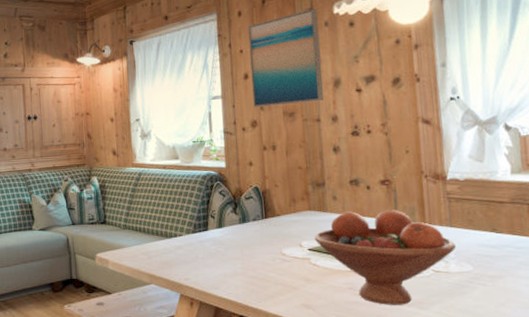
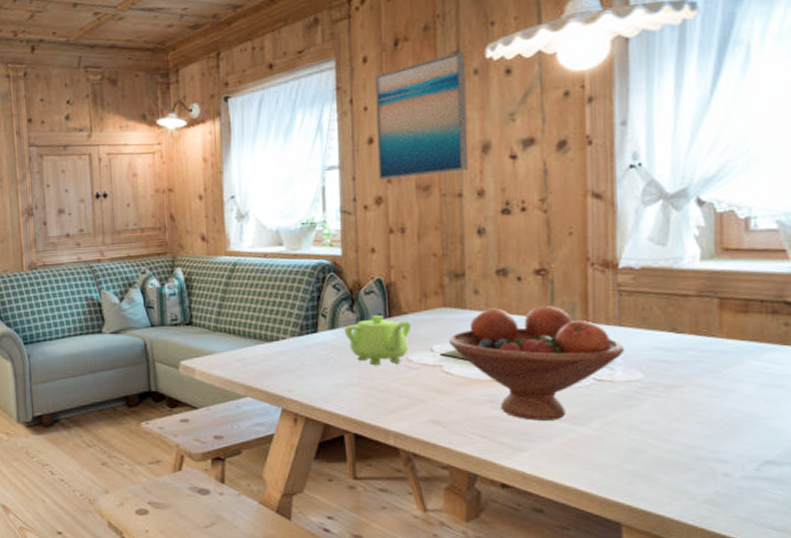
teapot: none [229,217,284,257] -> present [344,315,412,365]

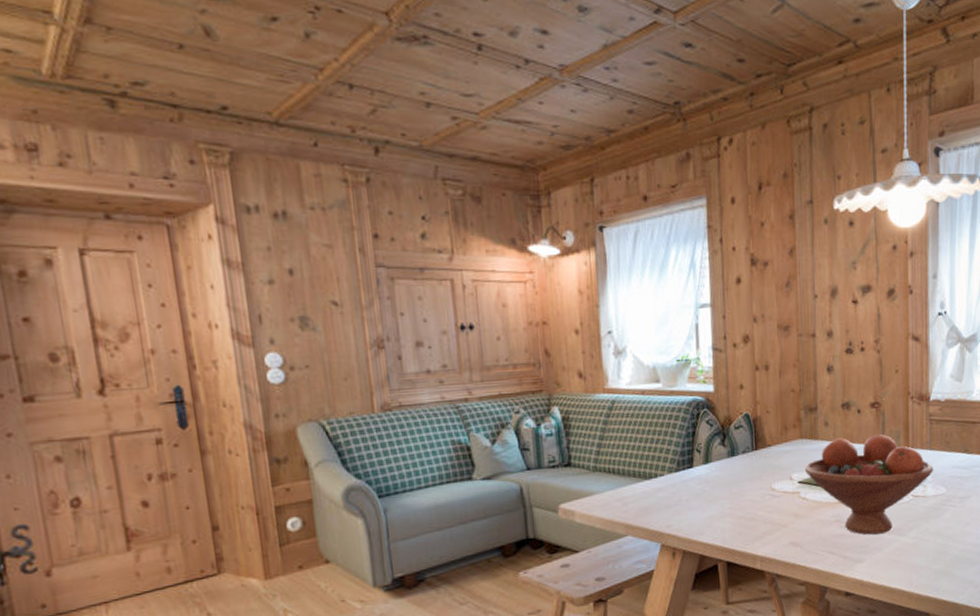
teapot: present [344,315,412,365] -> none [717,448,775,495]
wall art: present [374,51,469,180] -> none [741,201,821,319]

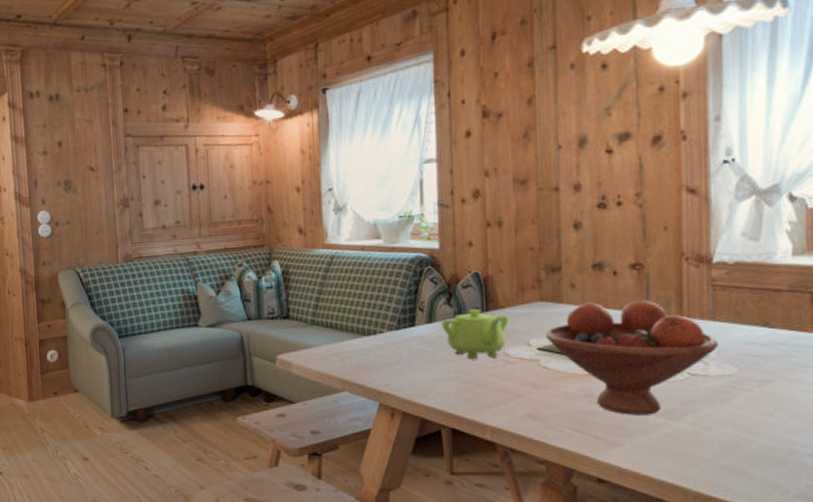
teapot: none [717,448,775,495] -> present [442,309,509,359]

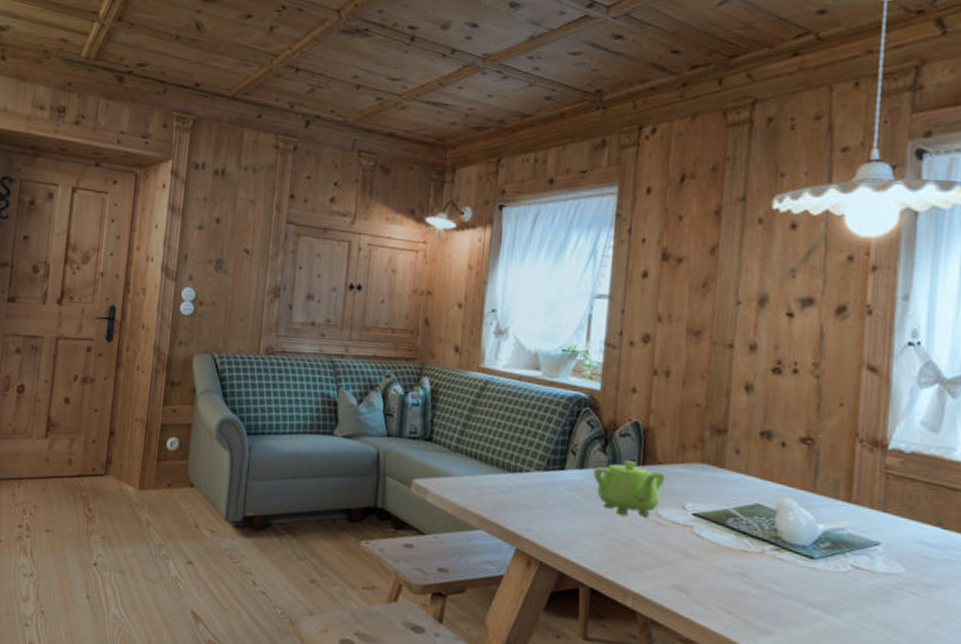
fruit bowl: present [545,300,718,415] -> none [702,471,886,606]

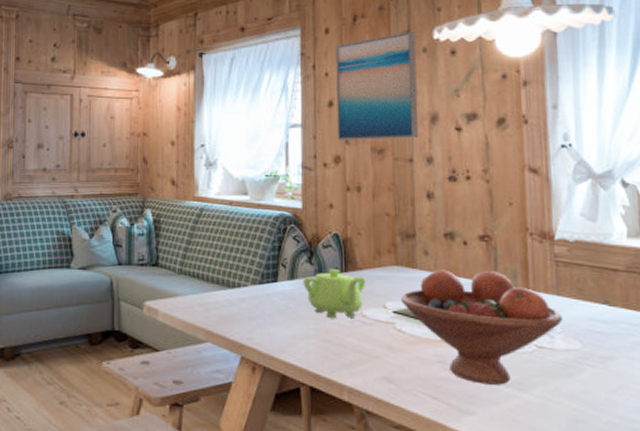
wall art: none [649,197,751,322] -> present [335,31,419,140]
fruit bowl: none [702,471,886,606] -> present [400,269,562,385]

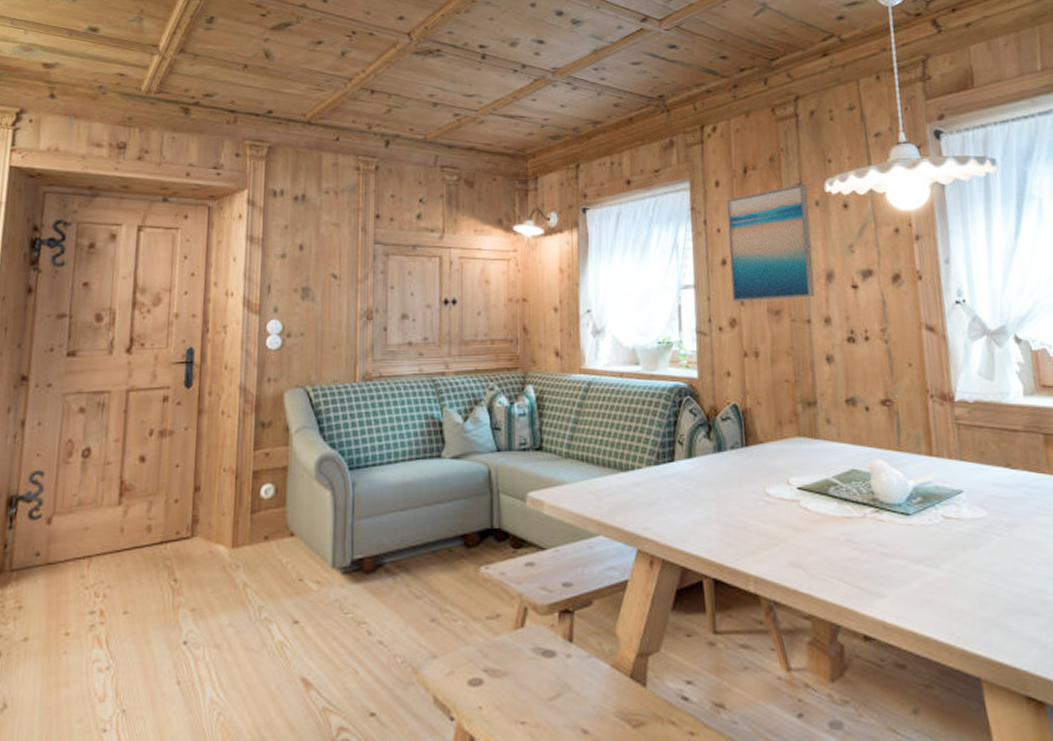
teapot: present [303,269,366,318] -> none [701,444,768,499]
fruit bowl: present [400,269,562,385] -> none [804,438,967,562]

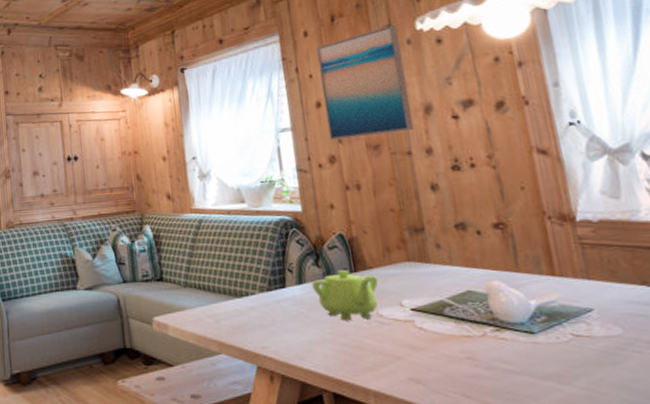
teapot: none [701,444,768,499] -> present [312,270,379,320]

